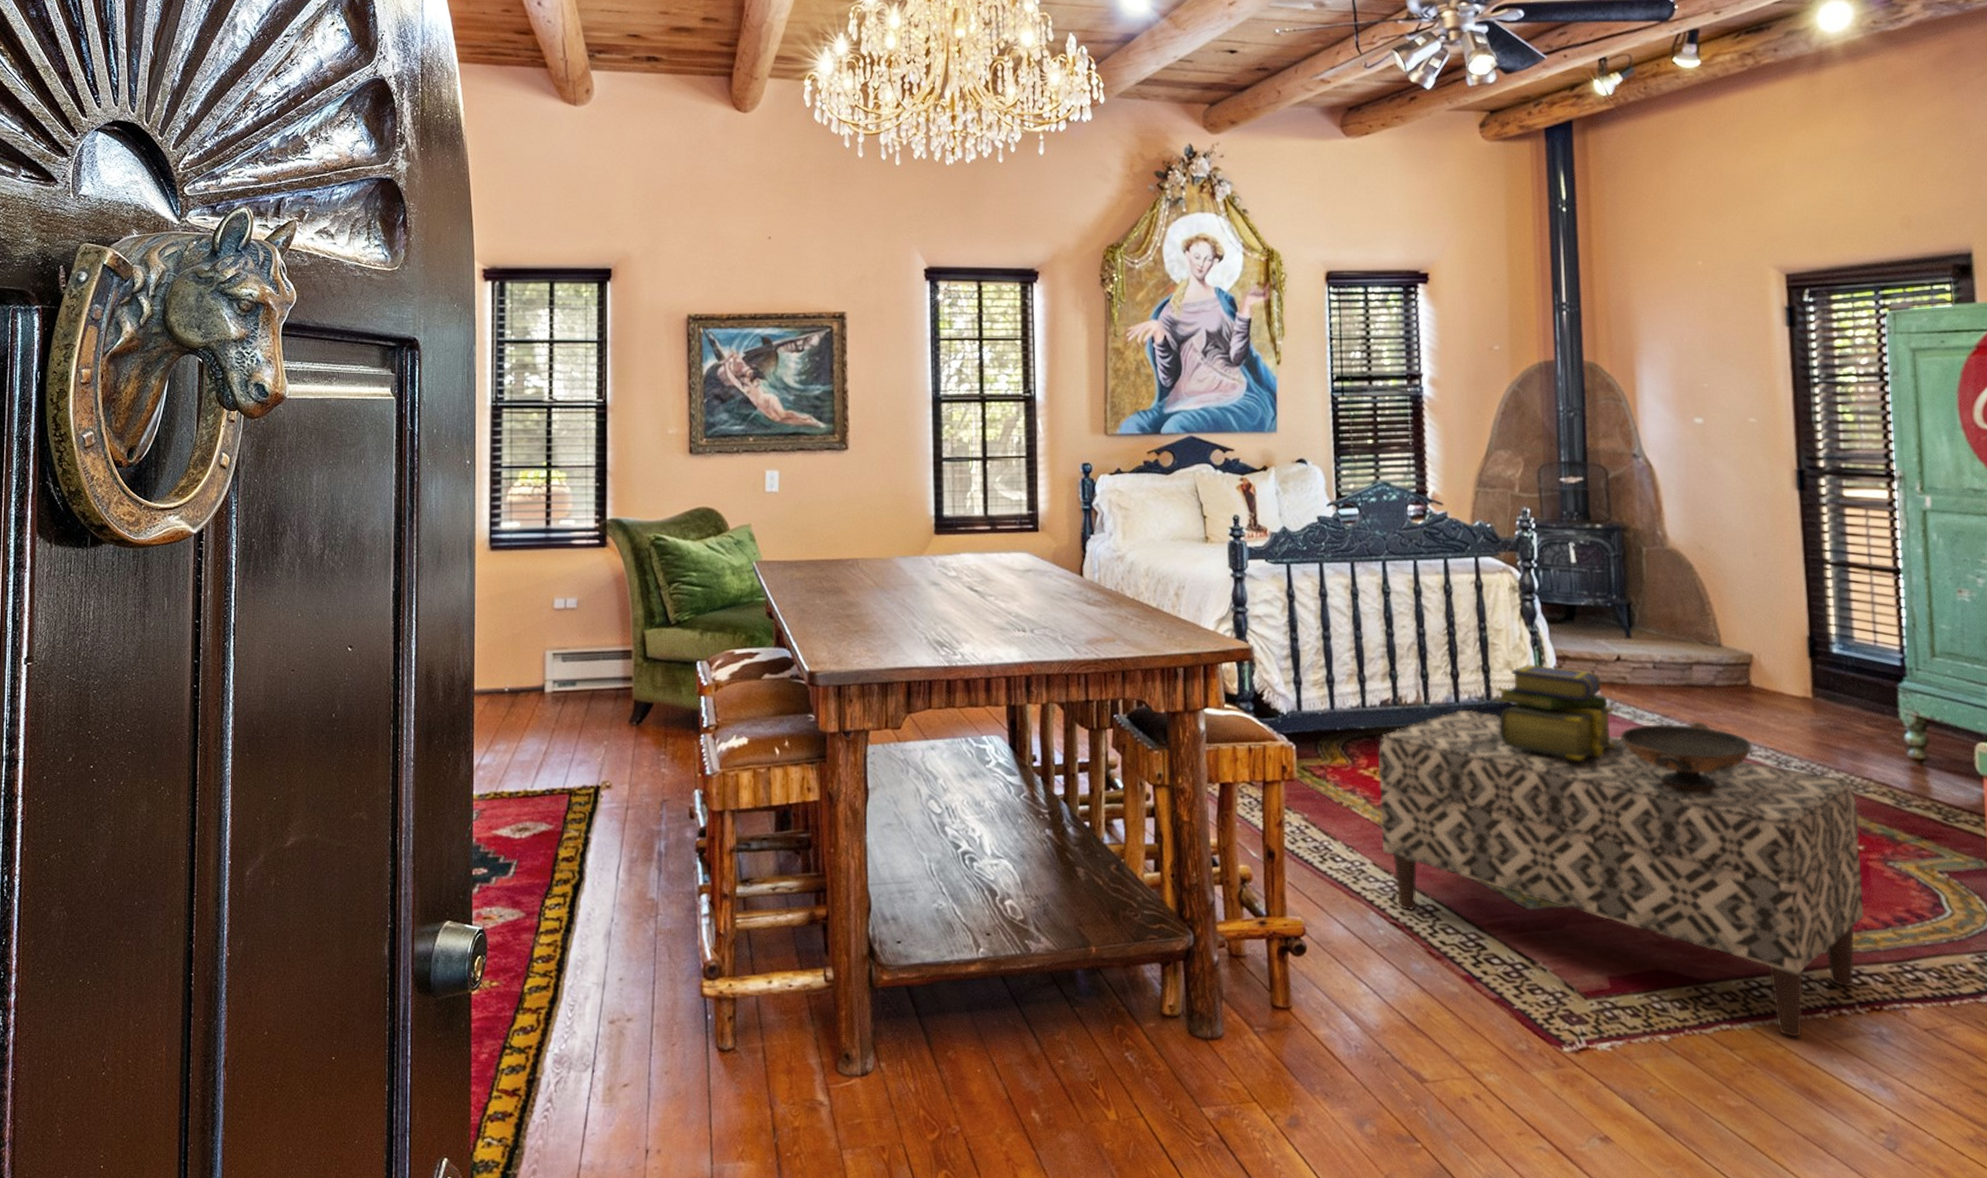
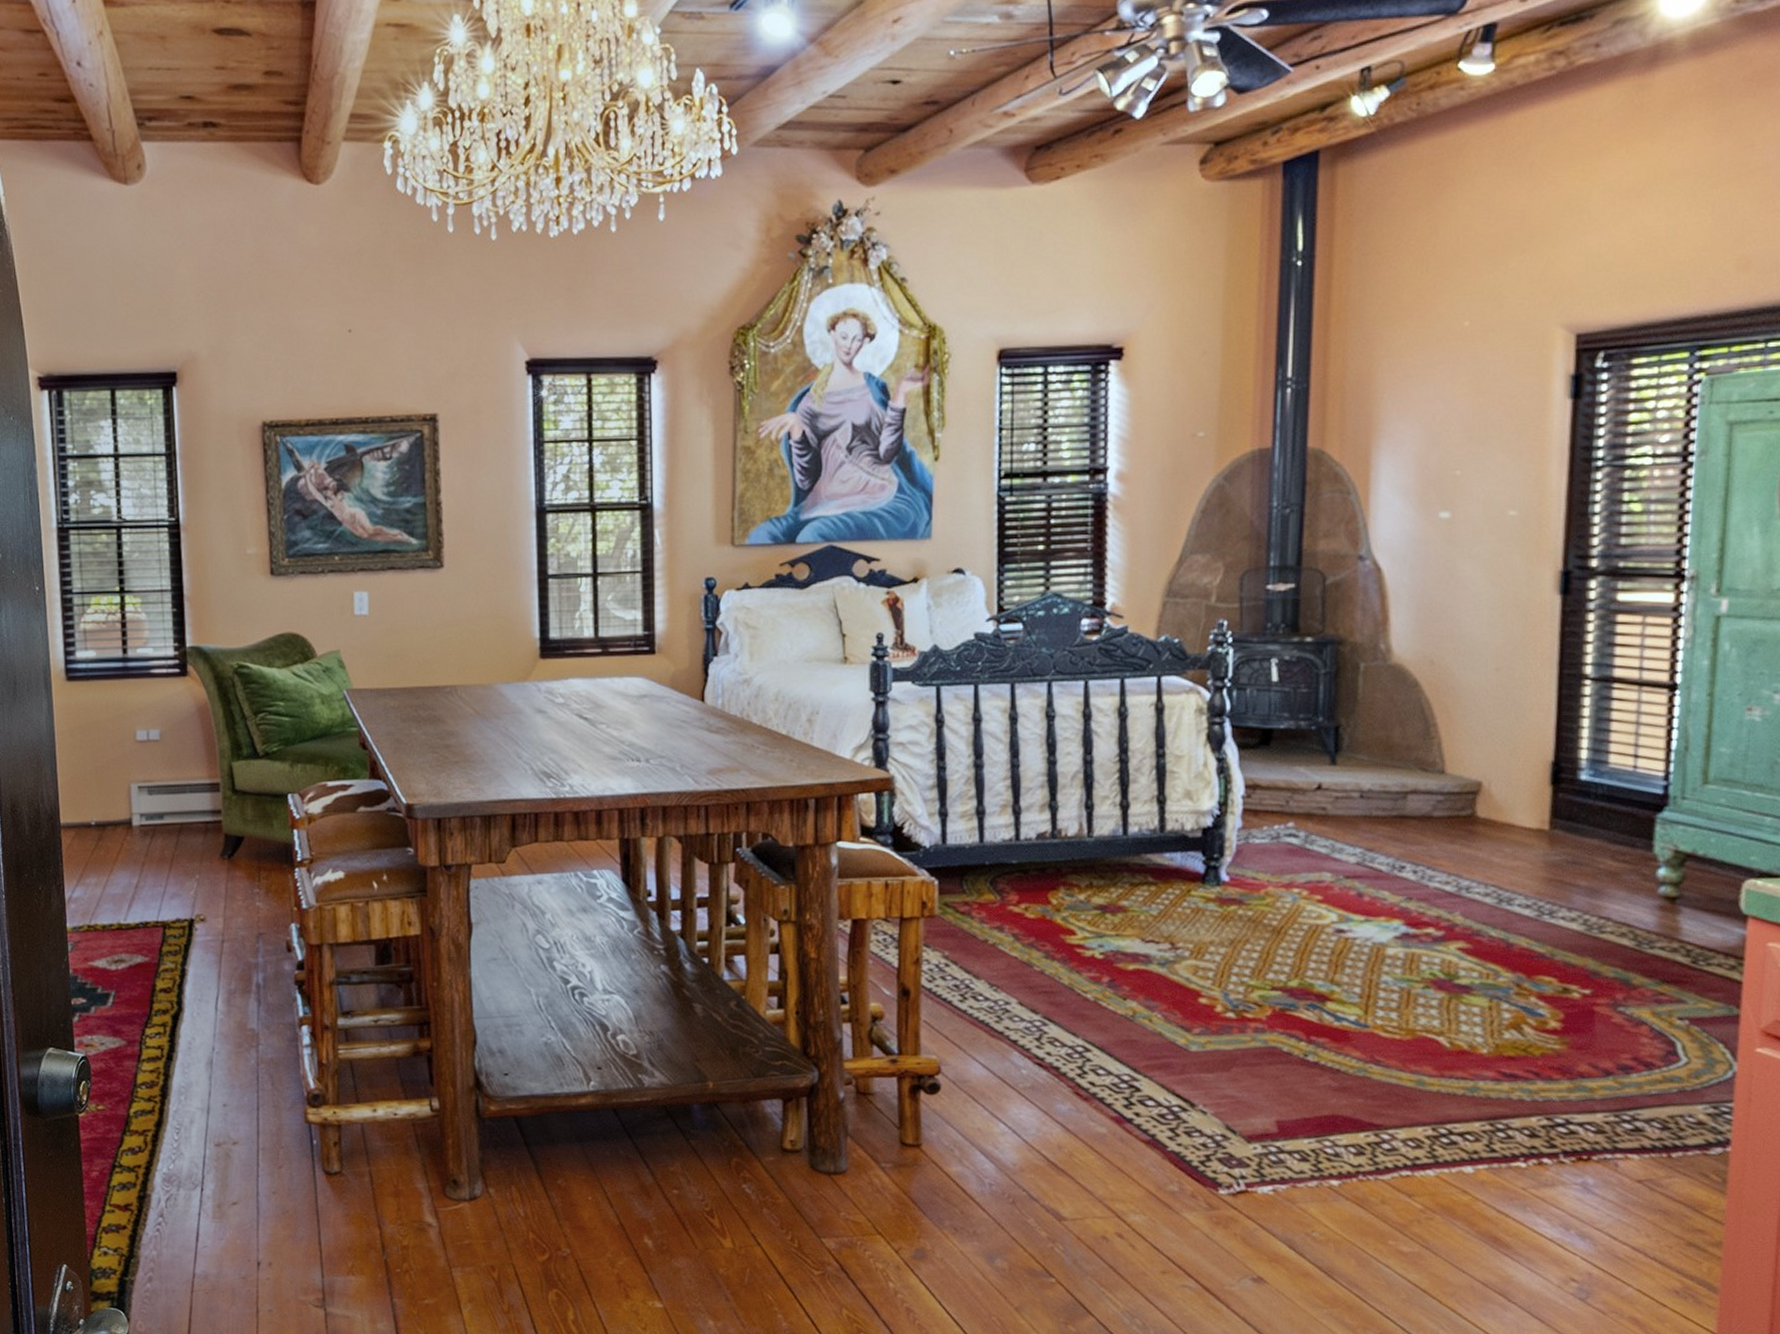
bench: present [1378,709,1864,1037] -> none [1029,843,1590,1185]
stack of books: present [1495,664,1615,760] -> none [1170,794,1308,897]
decorative bowl: present [1618,722,1752,792] -> none [1311,856,1470,931]

